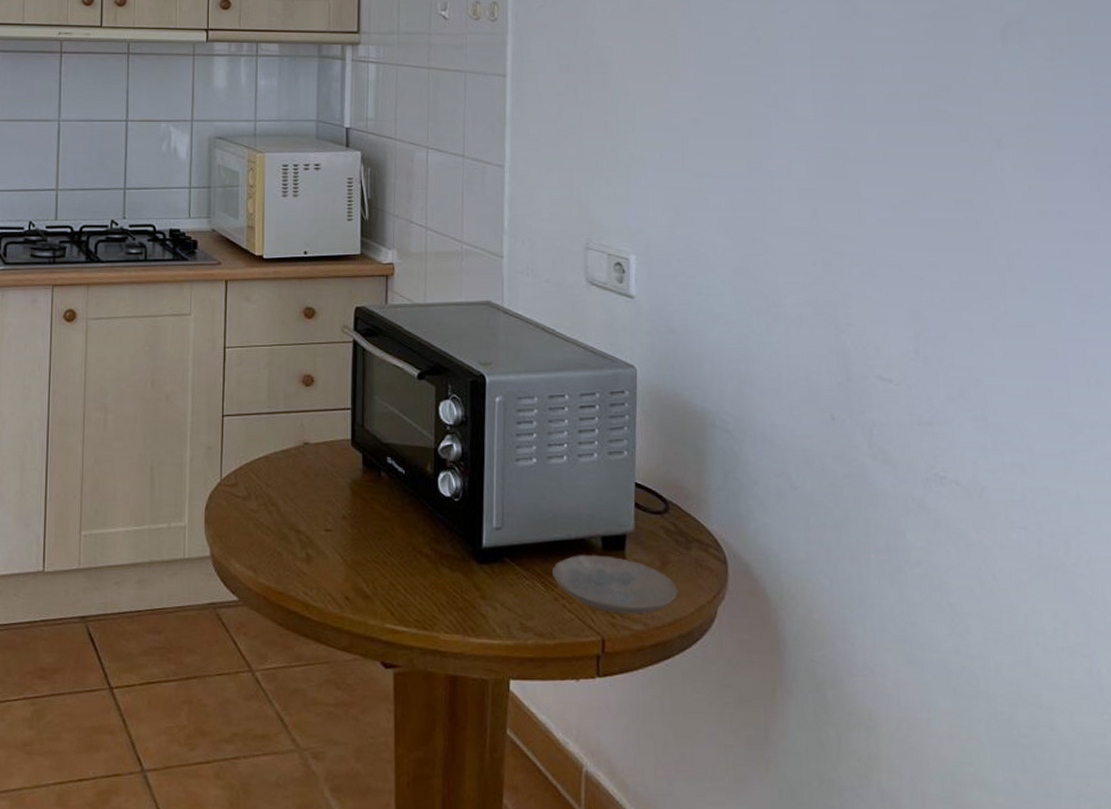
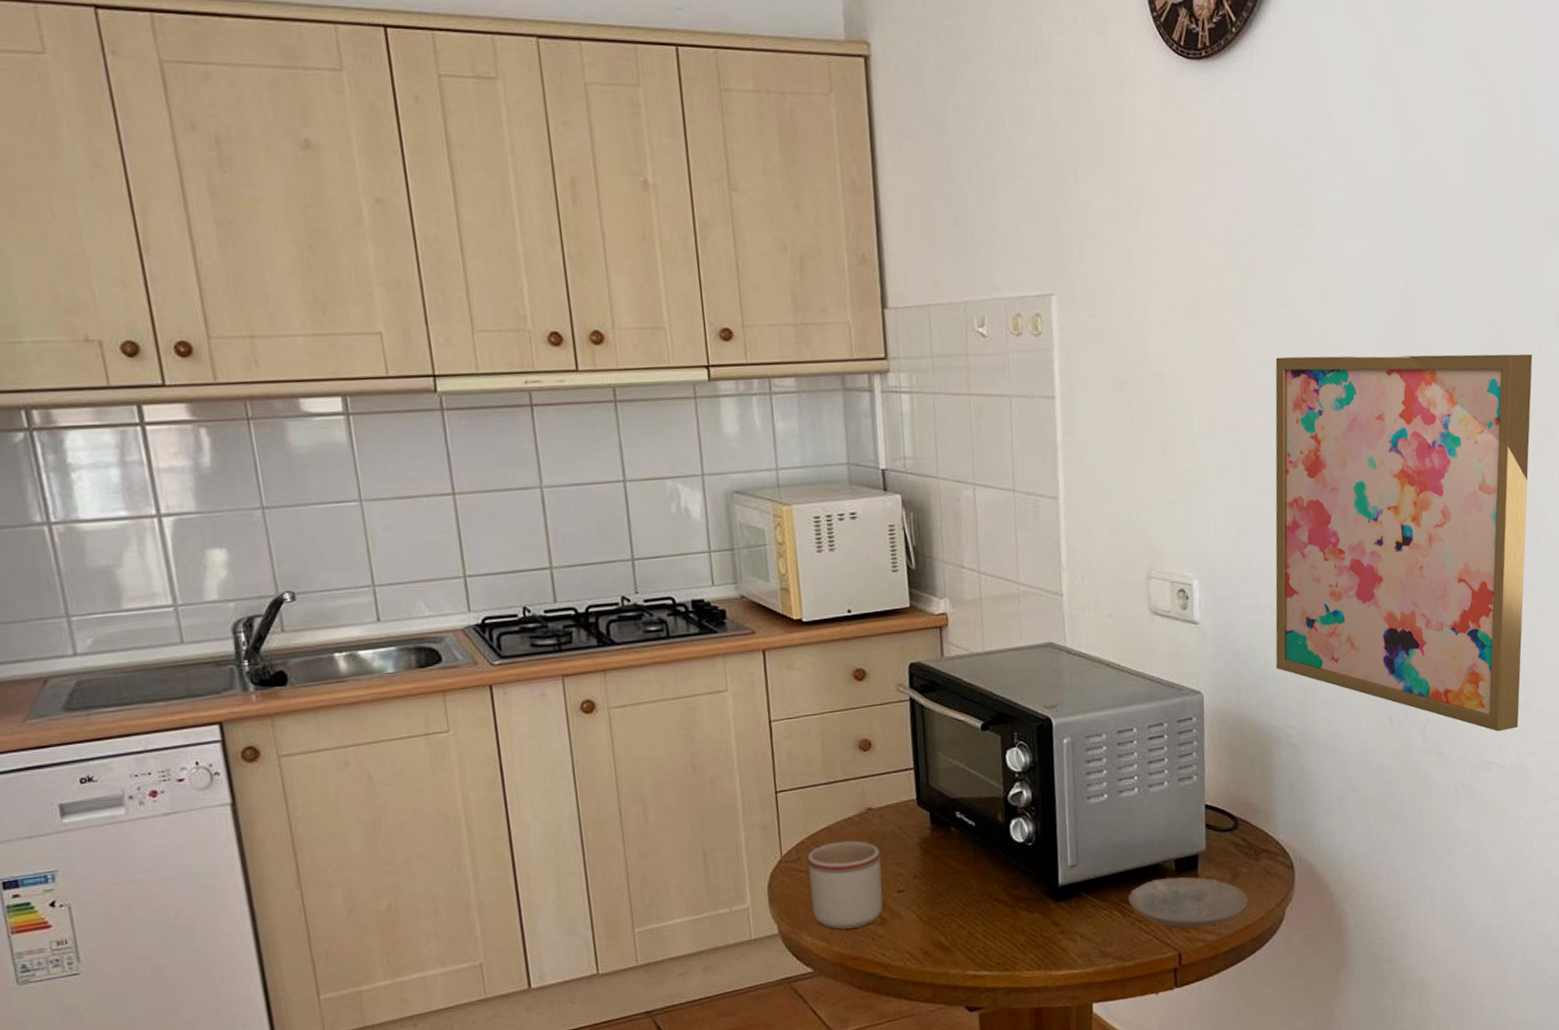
mug: none [244,472,313,561] -> present [807,841,883,930]
wall art: none [711,53,978,445] -> present [1275,353,1533,732]

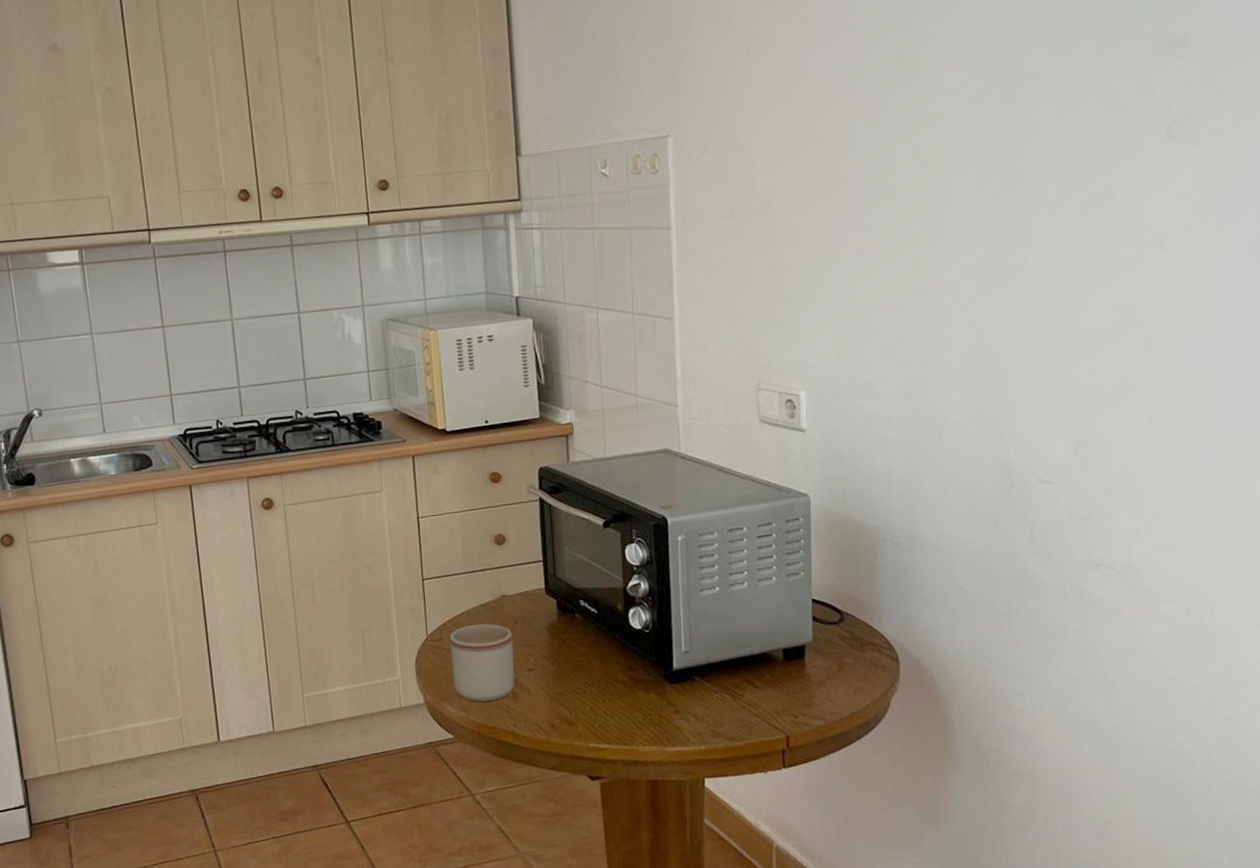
plate: present [1128,876,1248,928] -> none [739,665,854,713]
wall art: present [1275,353,1533,732] -> none [880,168,1143,535]

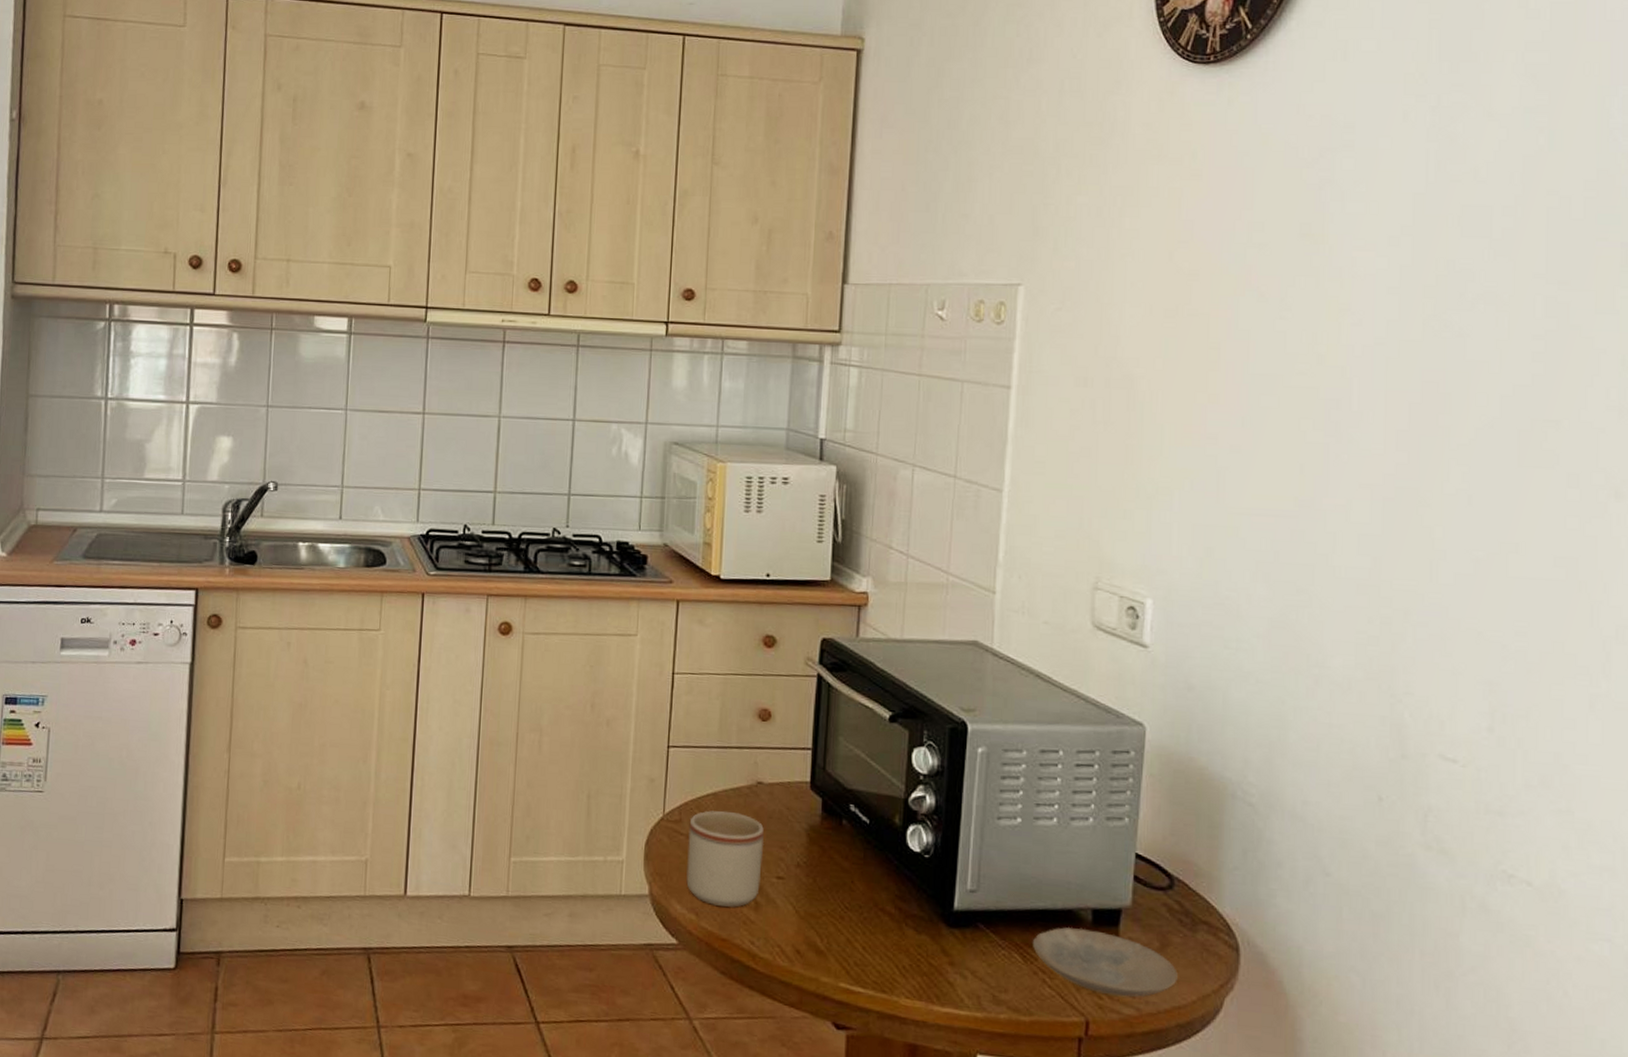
plate: none [739,665,854,713] -> present [1033,926,1178,997]

